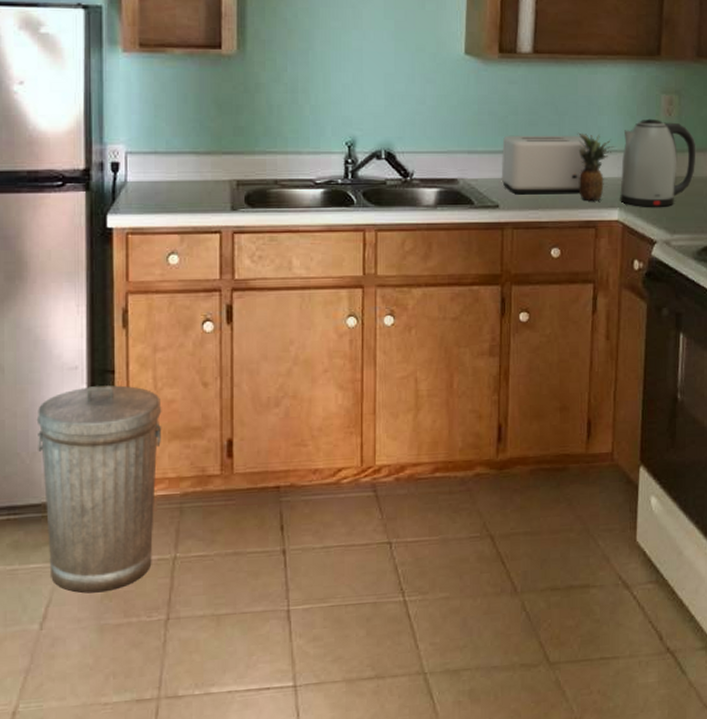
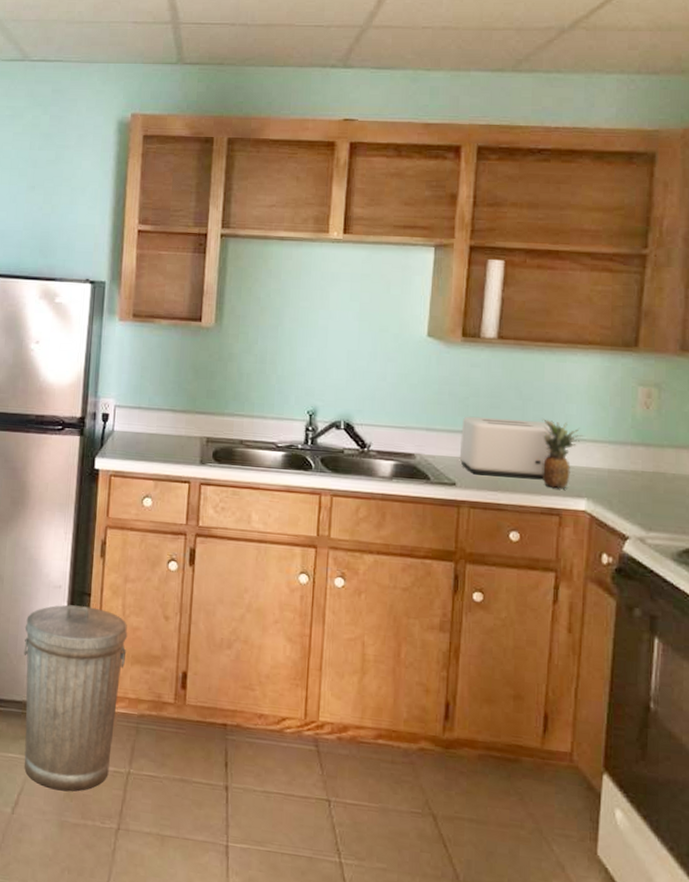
kettle: present [620,118,696,207] -> none [588,410,678,502]

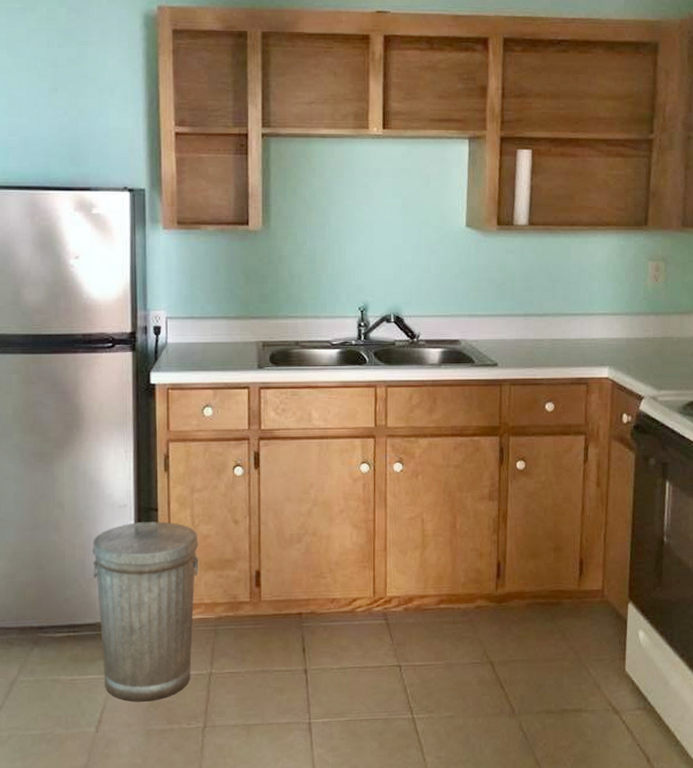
toaster: present [459,416,555,480] -> none [499,299,581,354]
fruit: present [542,419,584,488] -> none [569,297,605,359]

